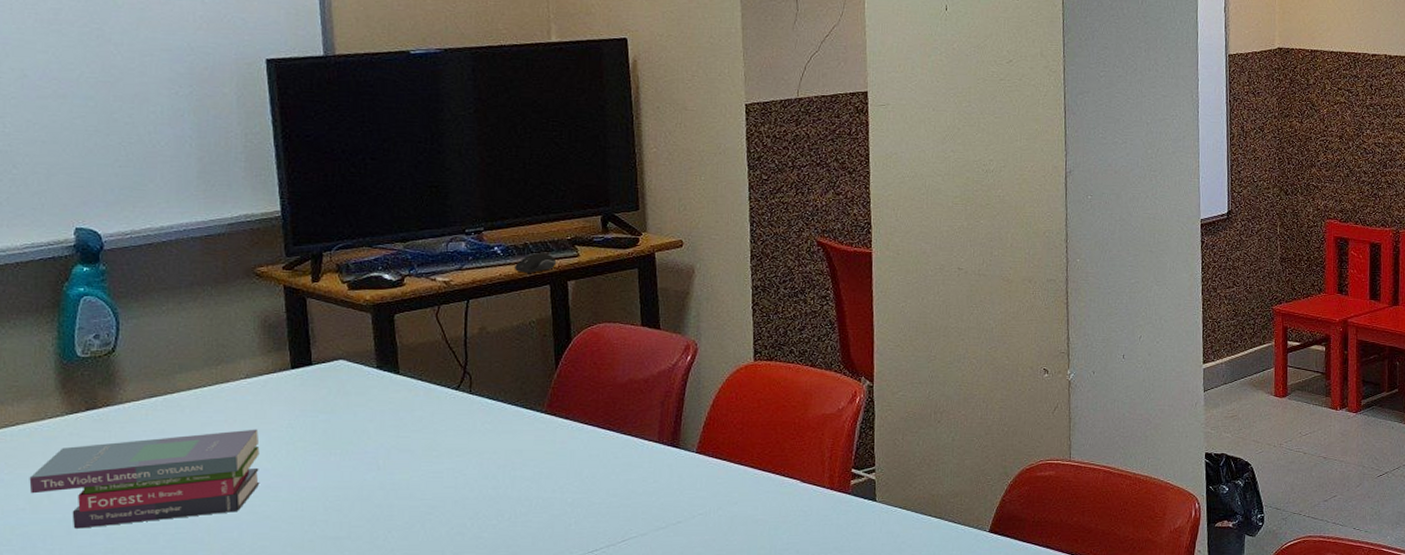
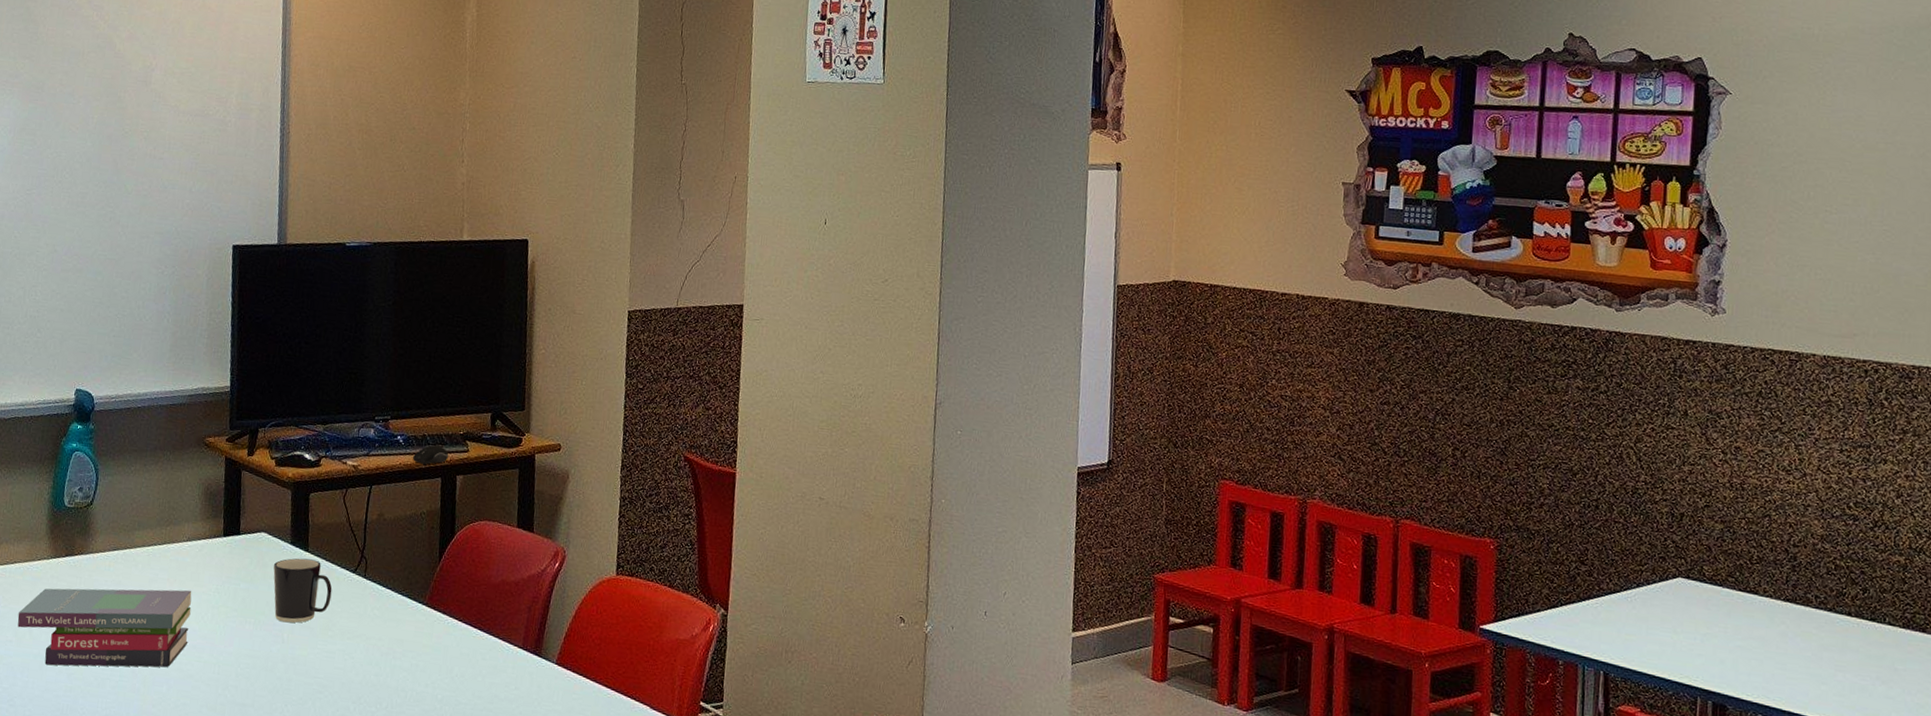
mug: none [358,381,433,449] -> present [273,558,332,623]

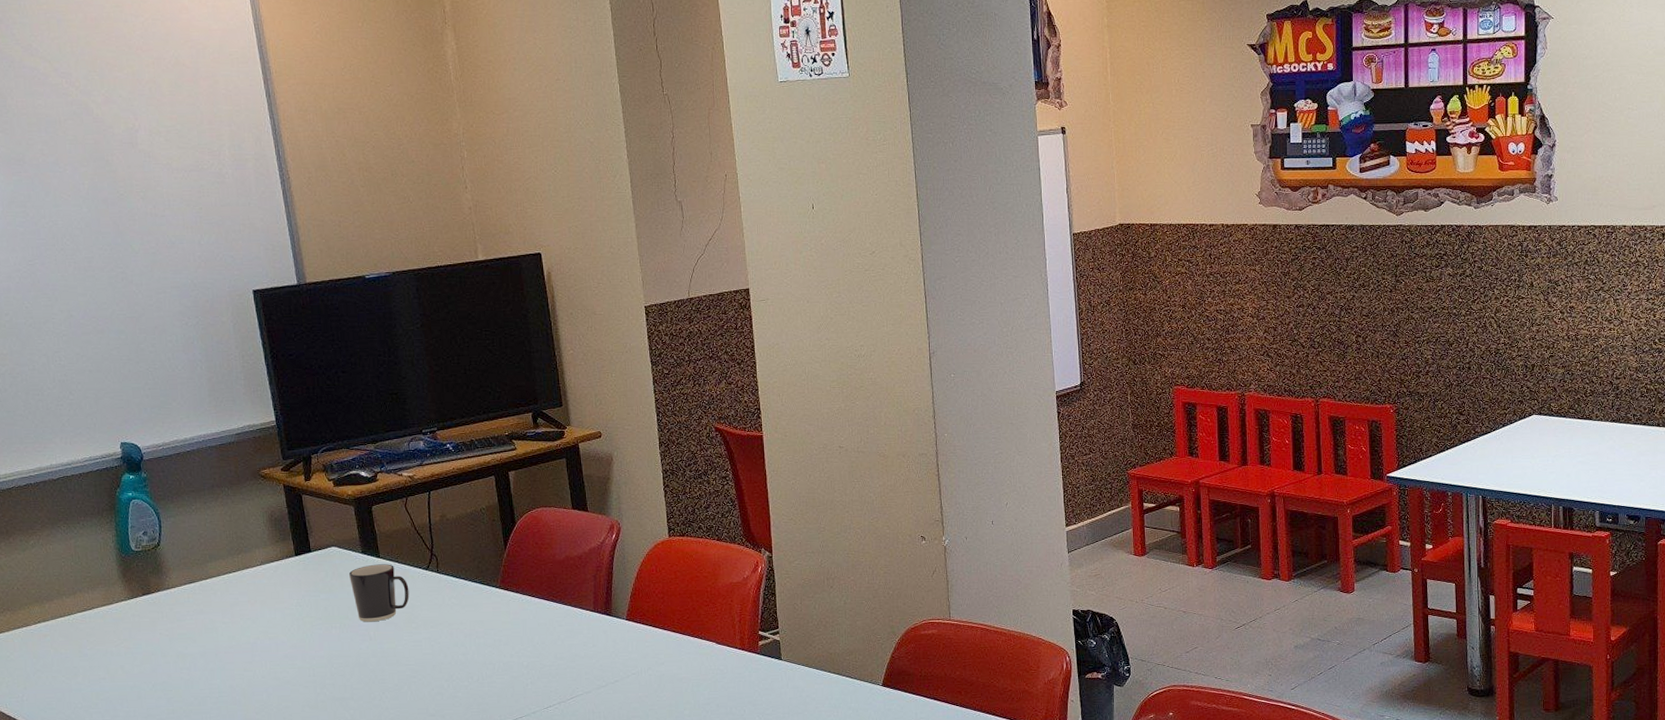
books: present [17,588,192,668] -> none [106,607,280,694]
computer mouse: present [412,445,449,465] -> none [464,448,499,466]

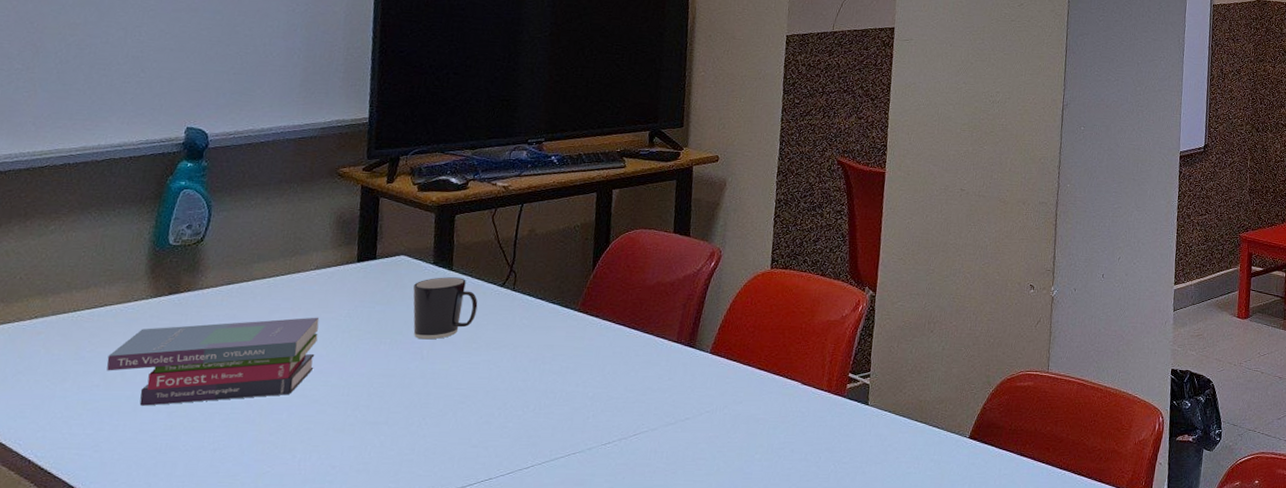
books: none [106,607,280,694] -> present [106,317,320,406]

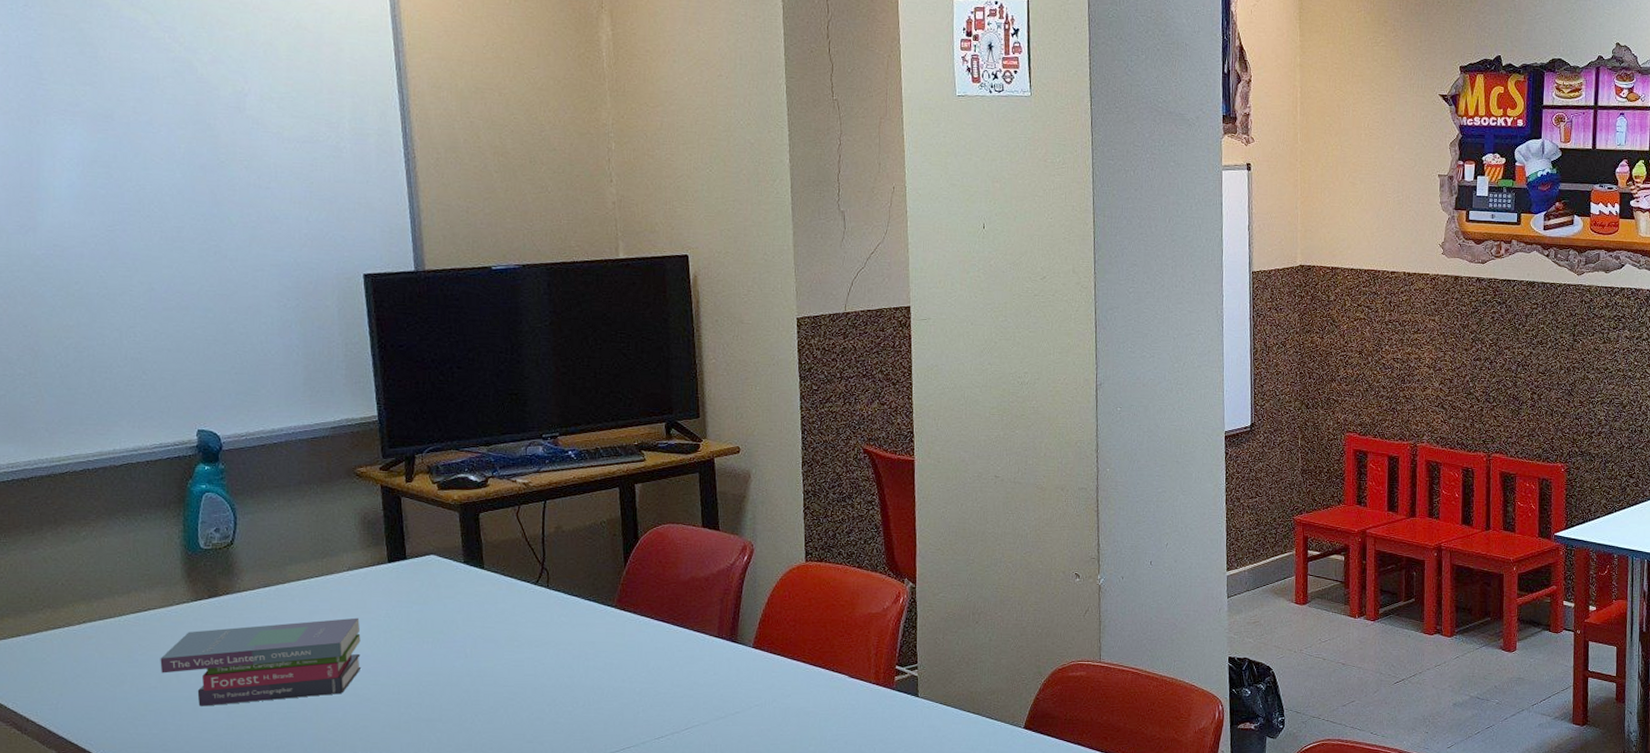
mug: present [413,277,478,340] -> none [448,576,514,638]

